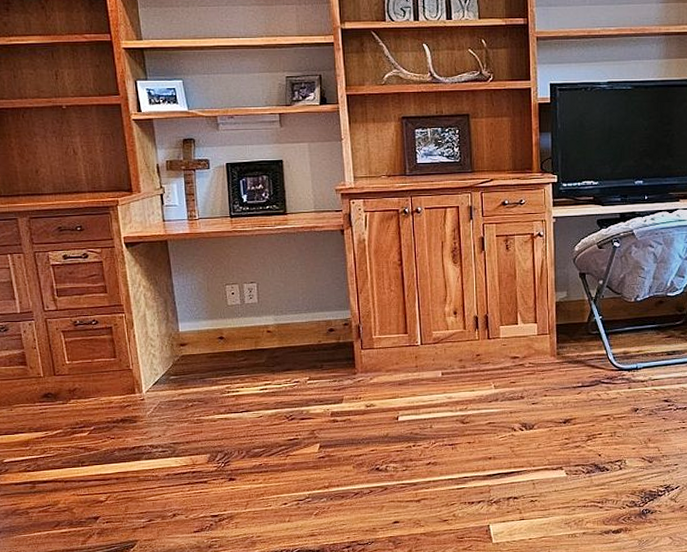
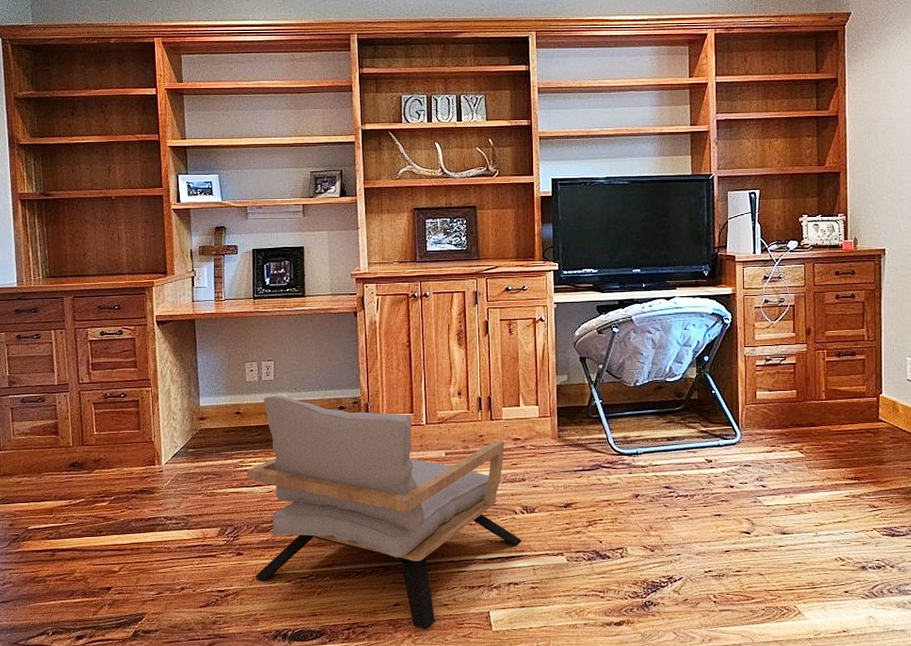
armchair: none [234,318,521,545] -> present [246,395,522,630]

